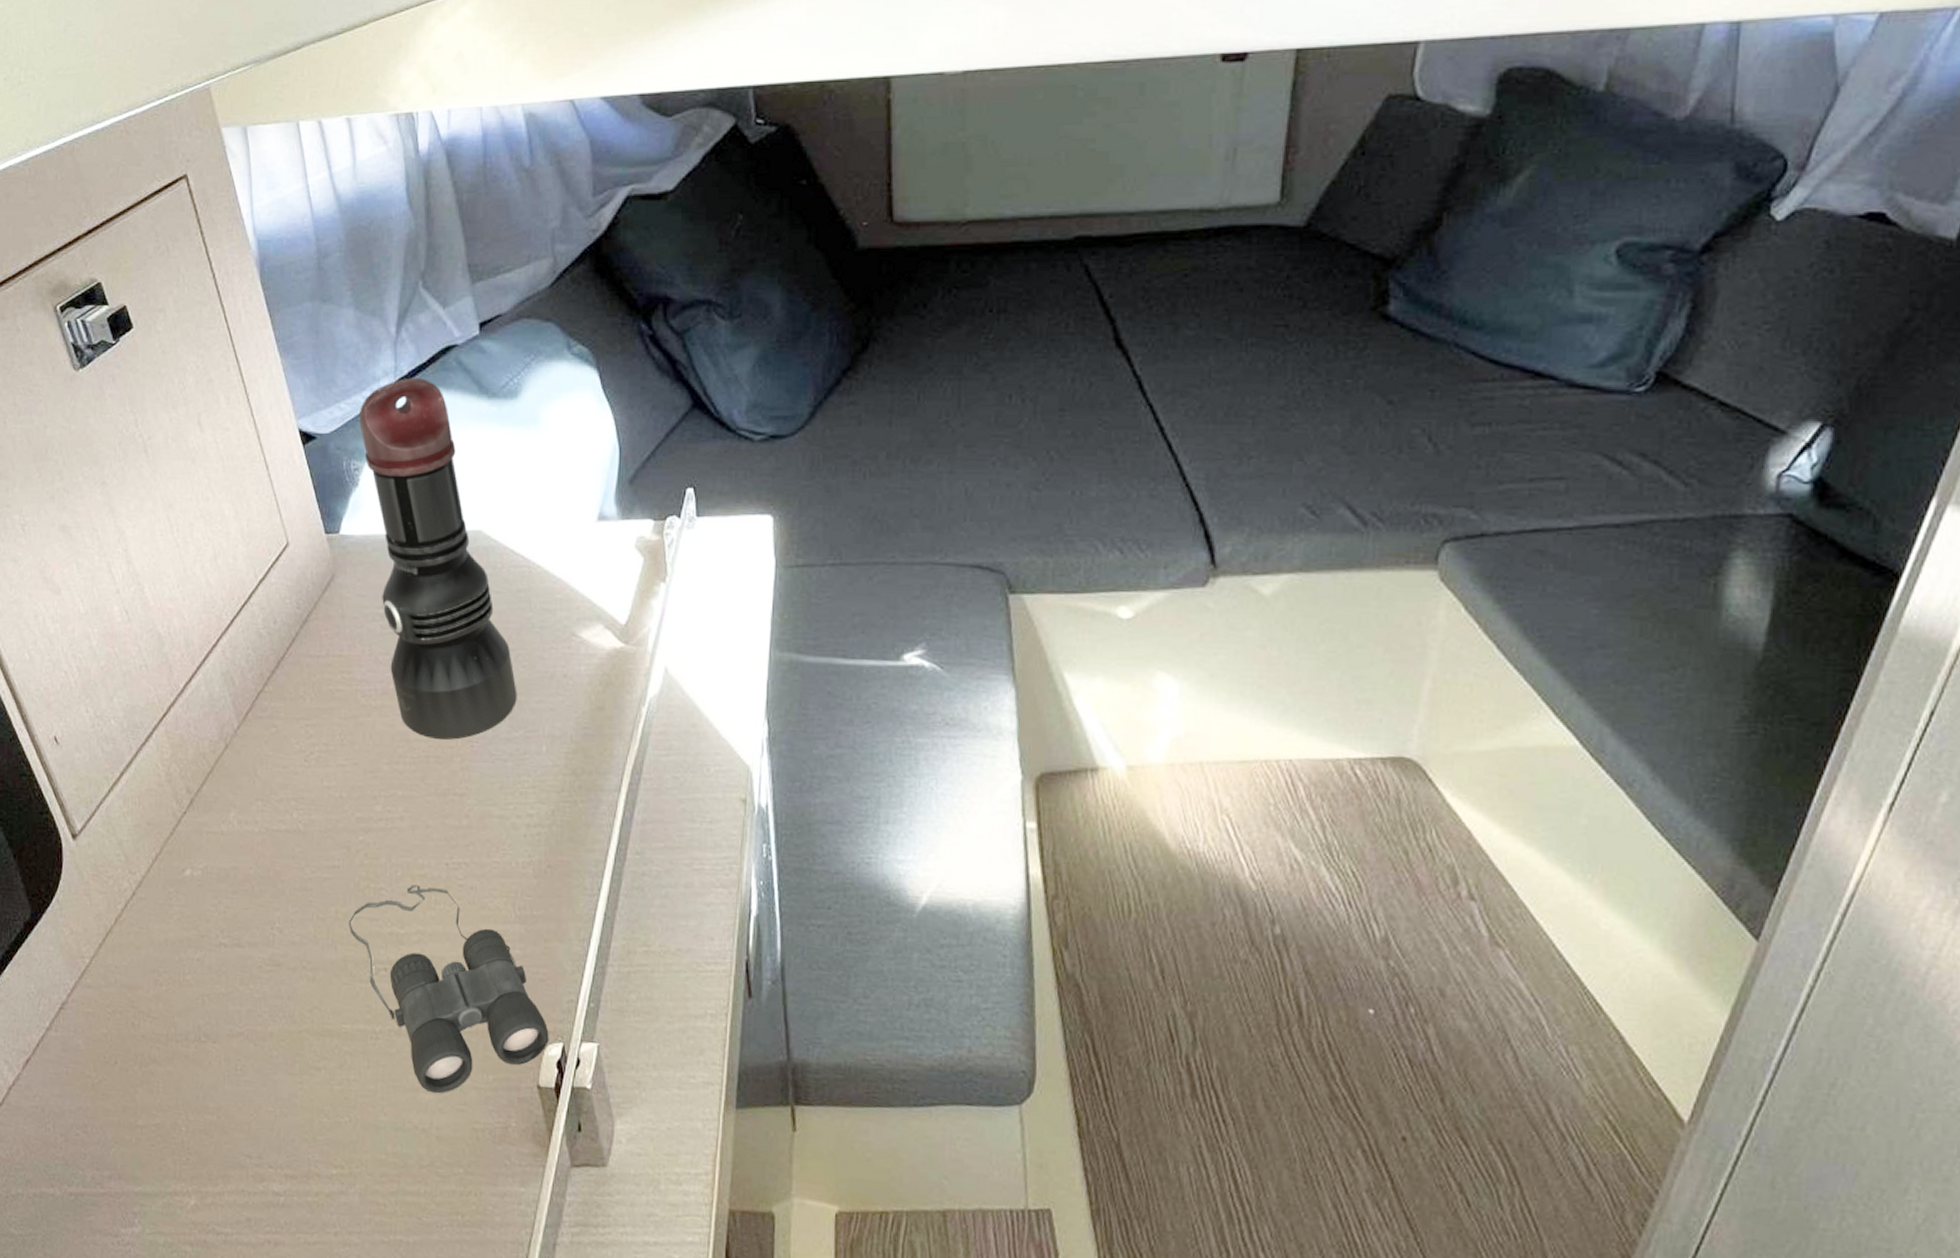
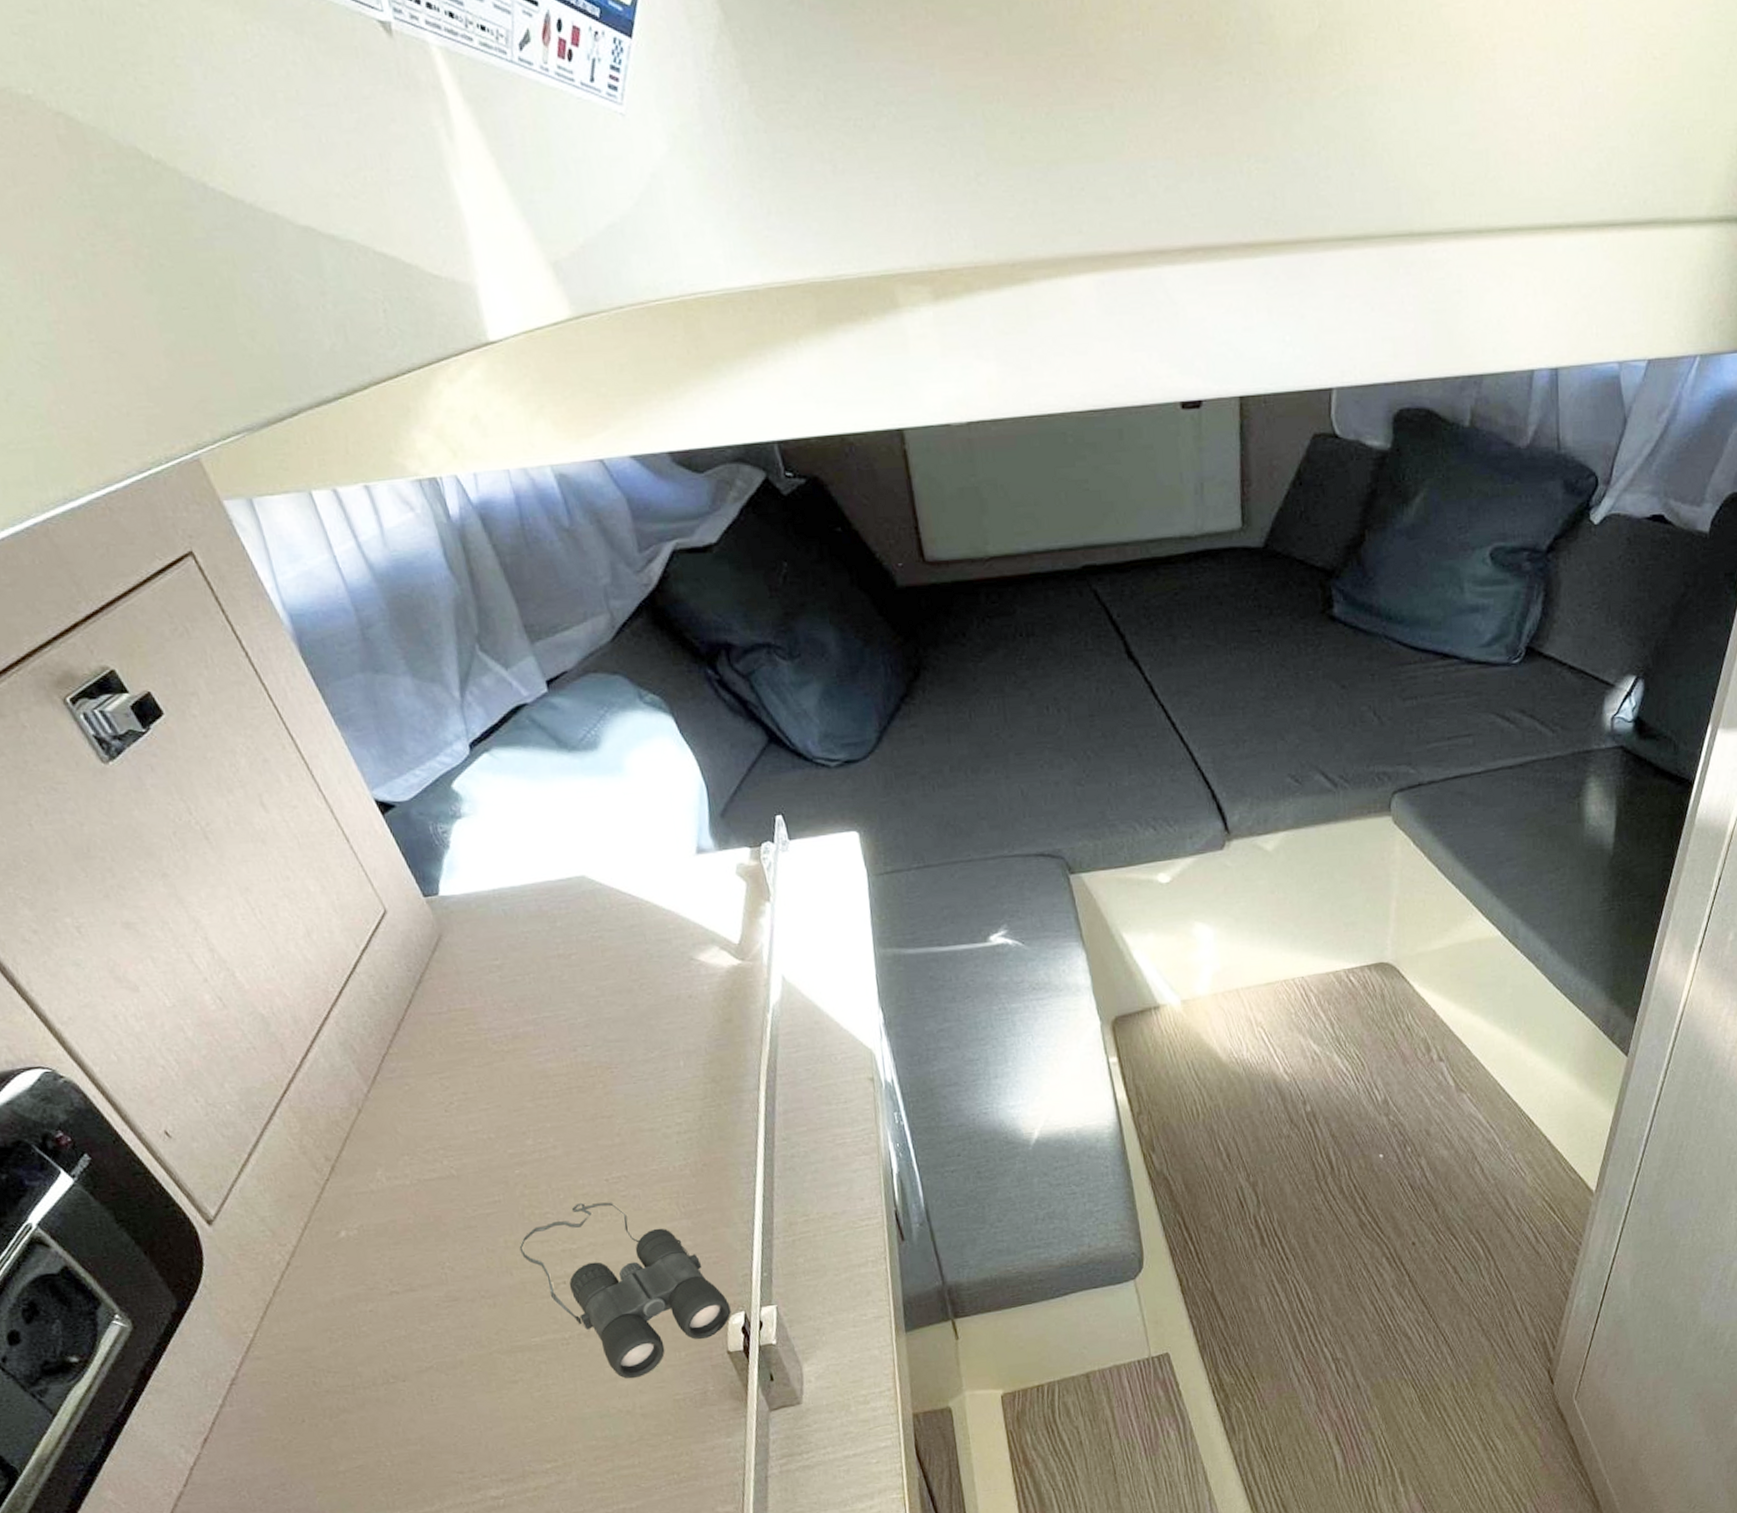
flashlight: present [359,377,517,740] -> none [436,738,648,1072]

